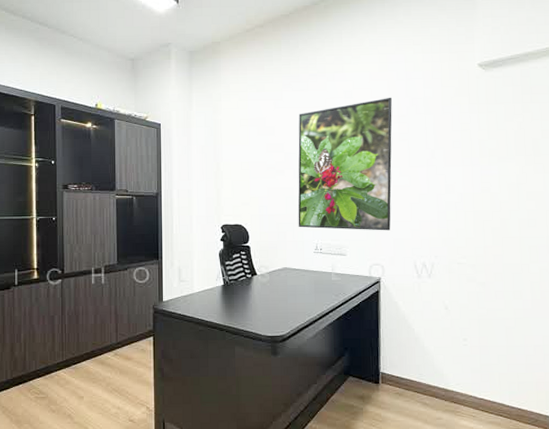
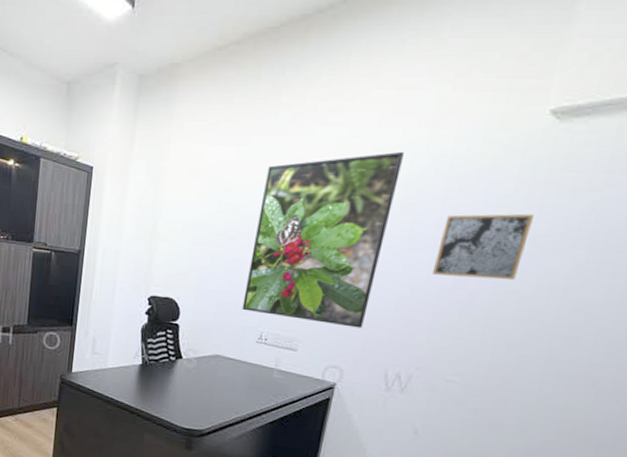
wall art: none [430,134,486,183] -> present [433,213,534,281]

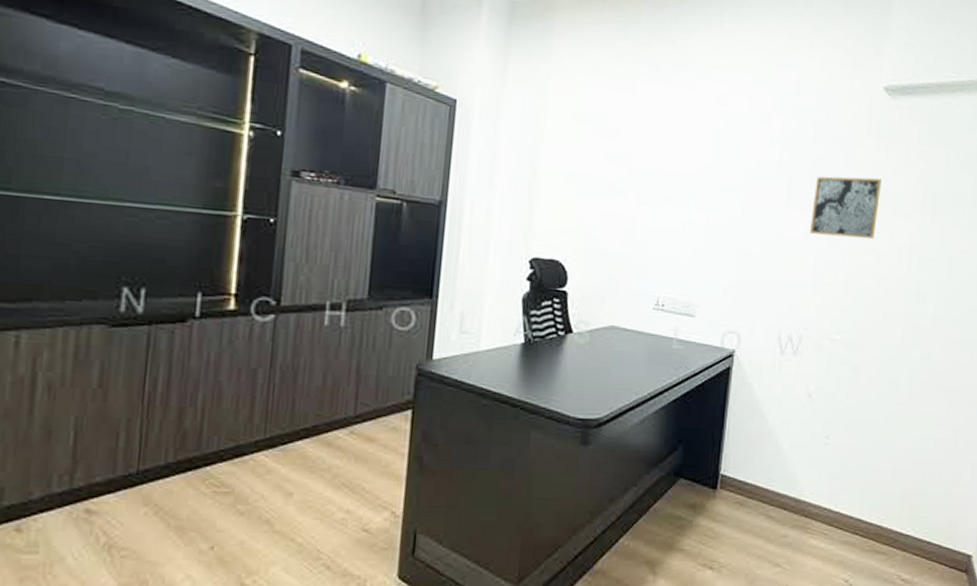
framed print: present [242,151,404,328] -> none [636,112,776,290]

